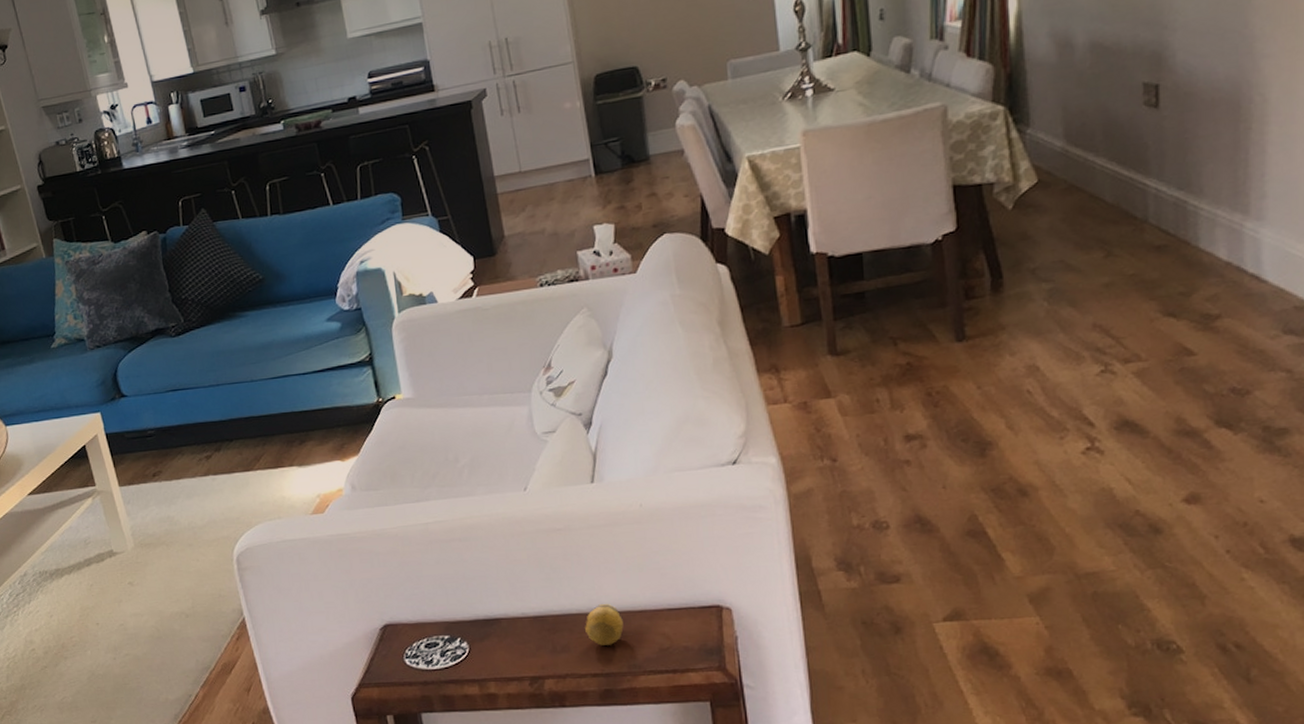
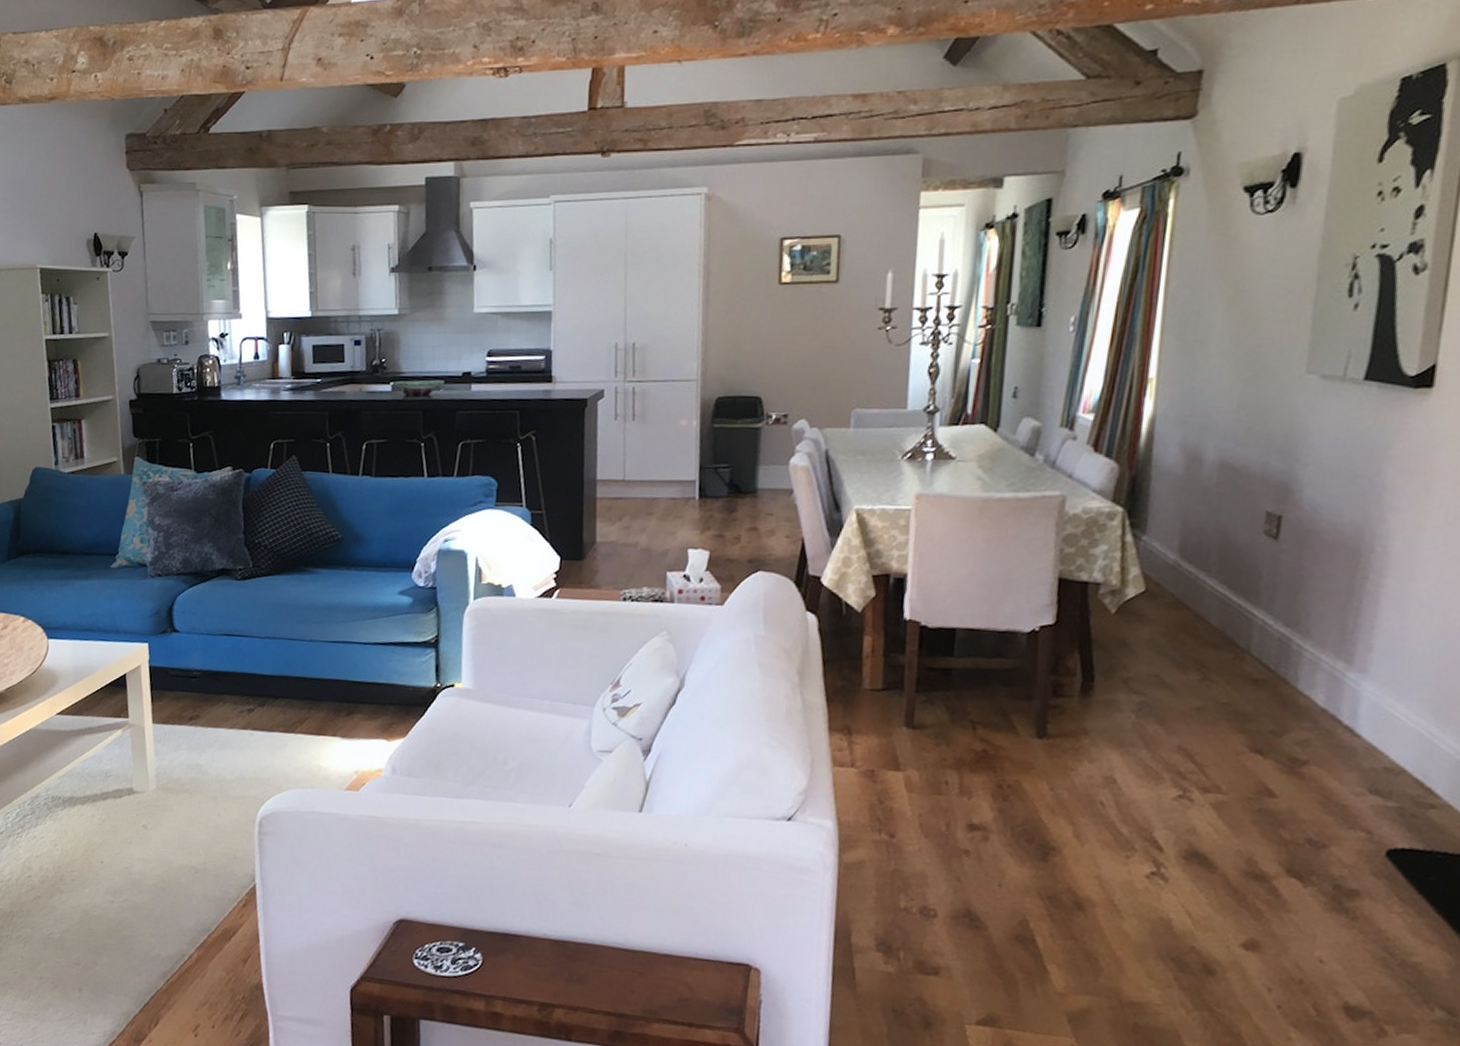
decorative egg: present [585,603,624,646] -> none [606,939,647,985]

